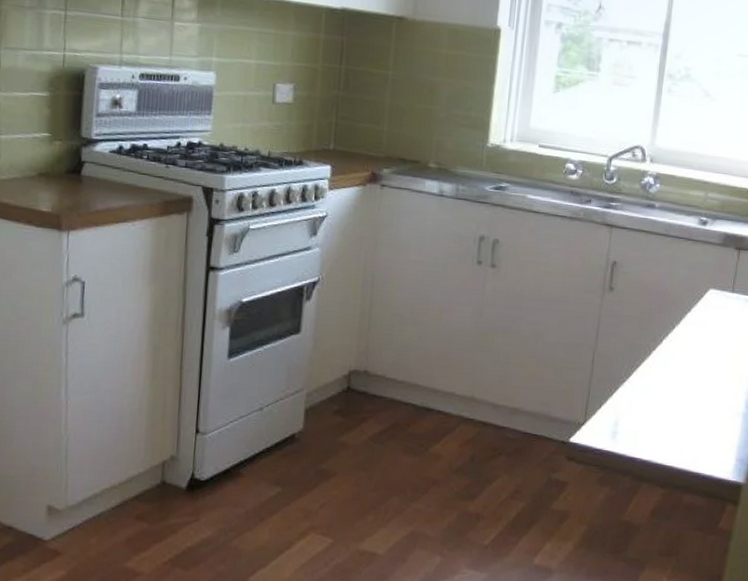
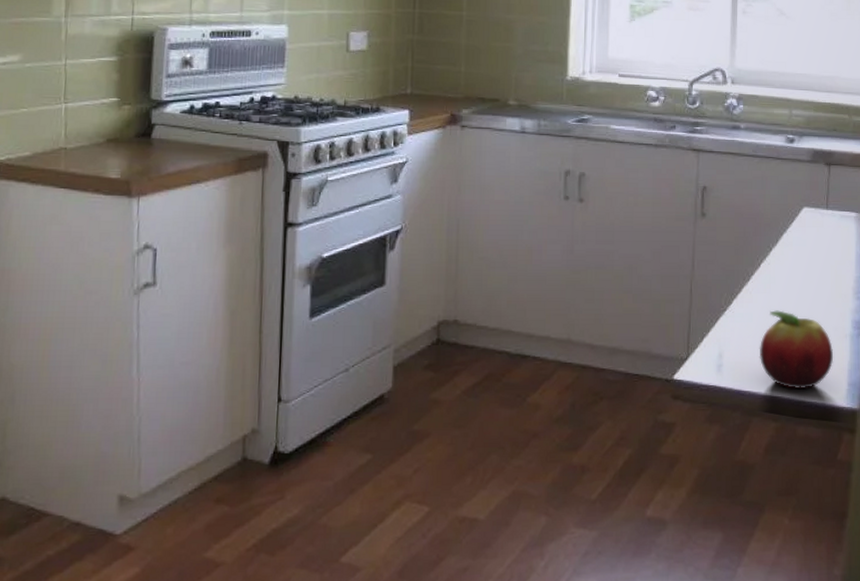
fruit: none [653,385,725,460] -> present [759,310,833,389]

